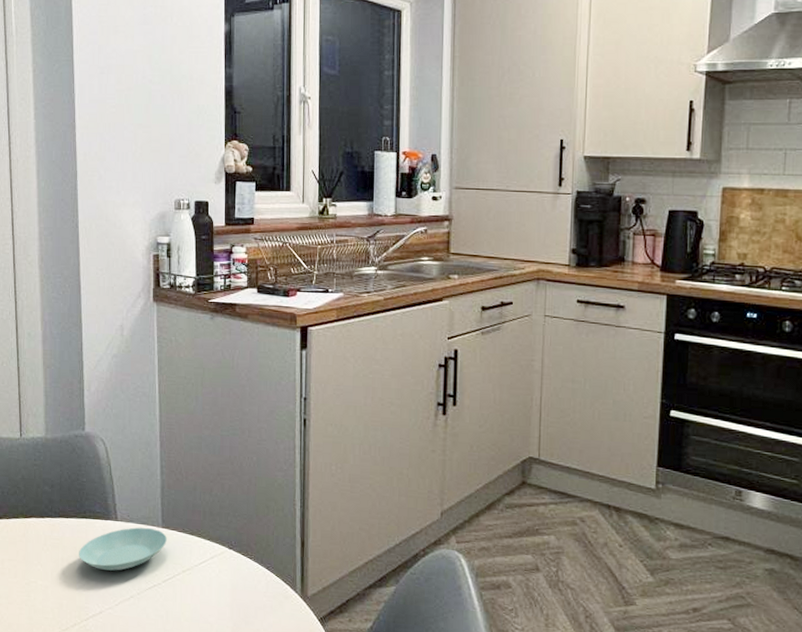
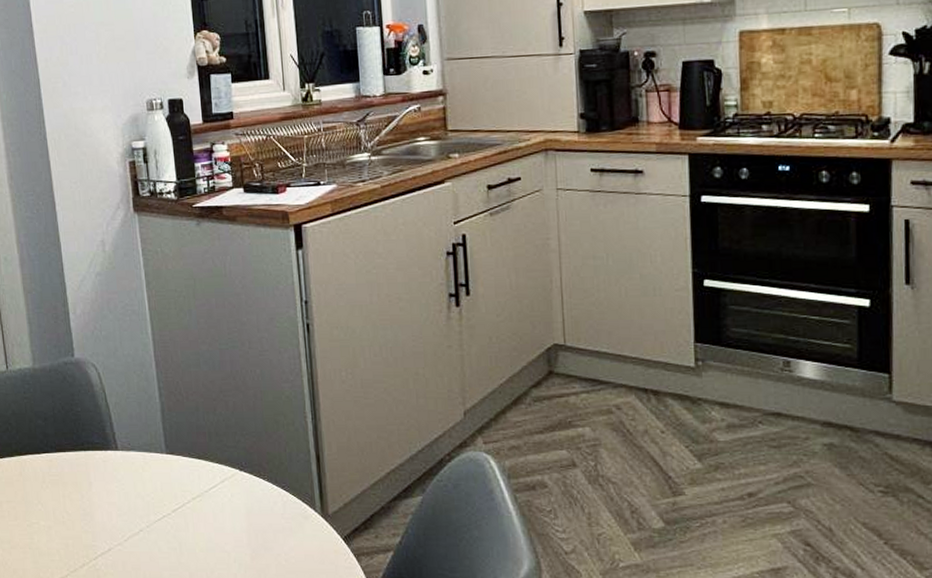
saucer: present [79,527,167,571] -> none [80,455,173,504]

